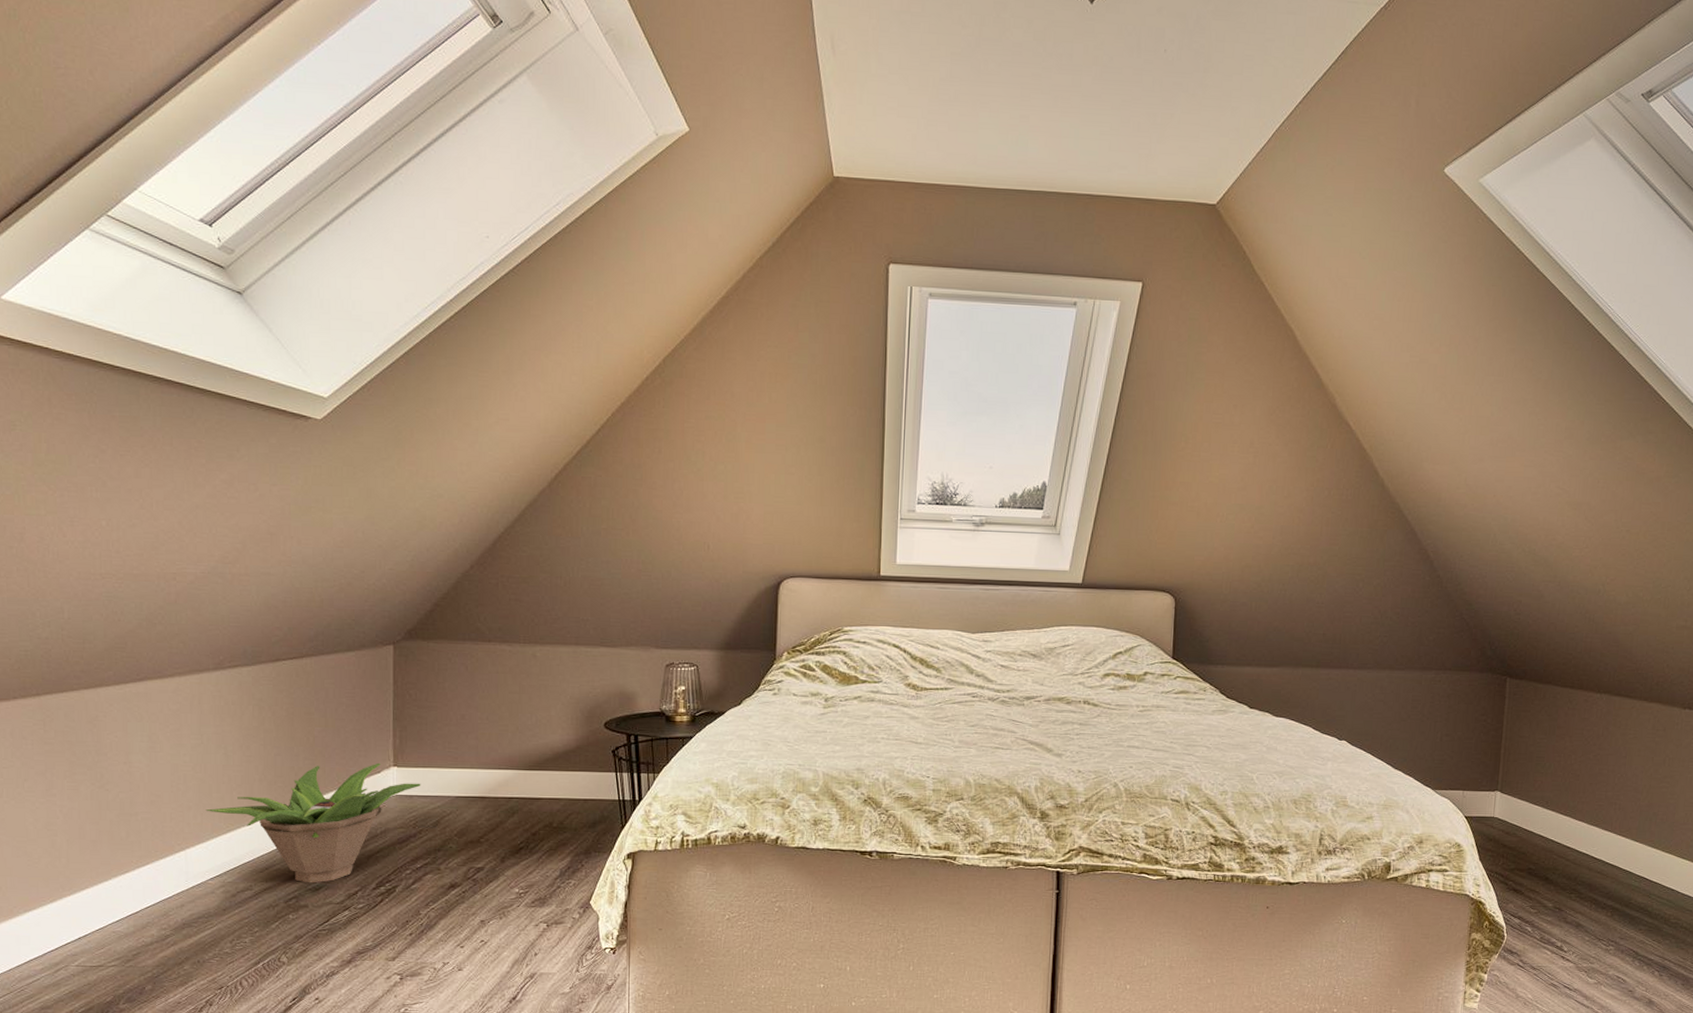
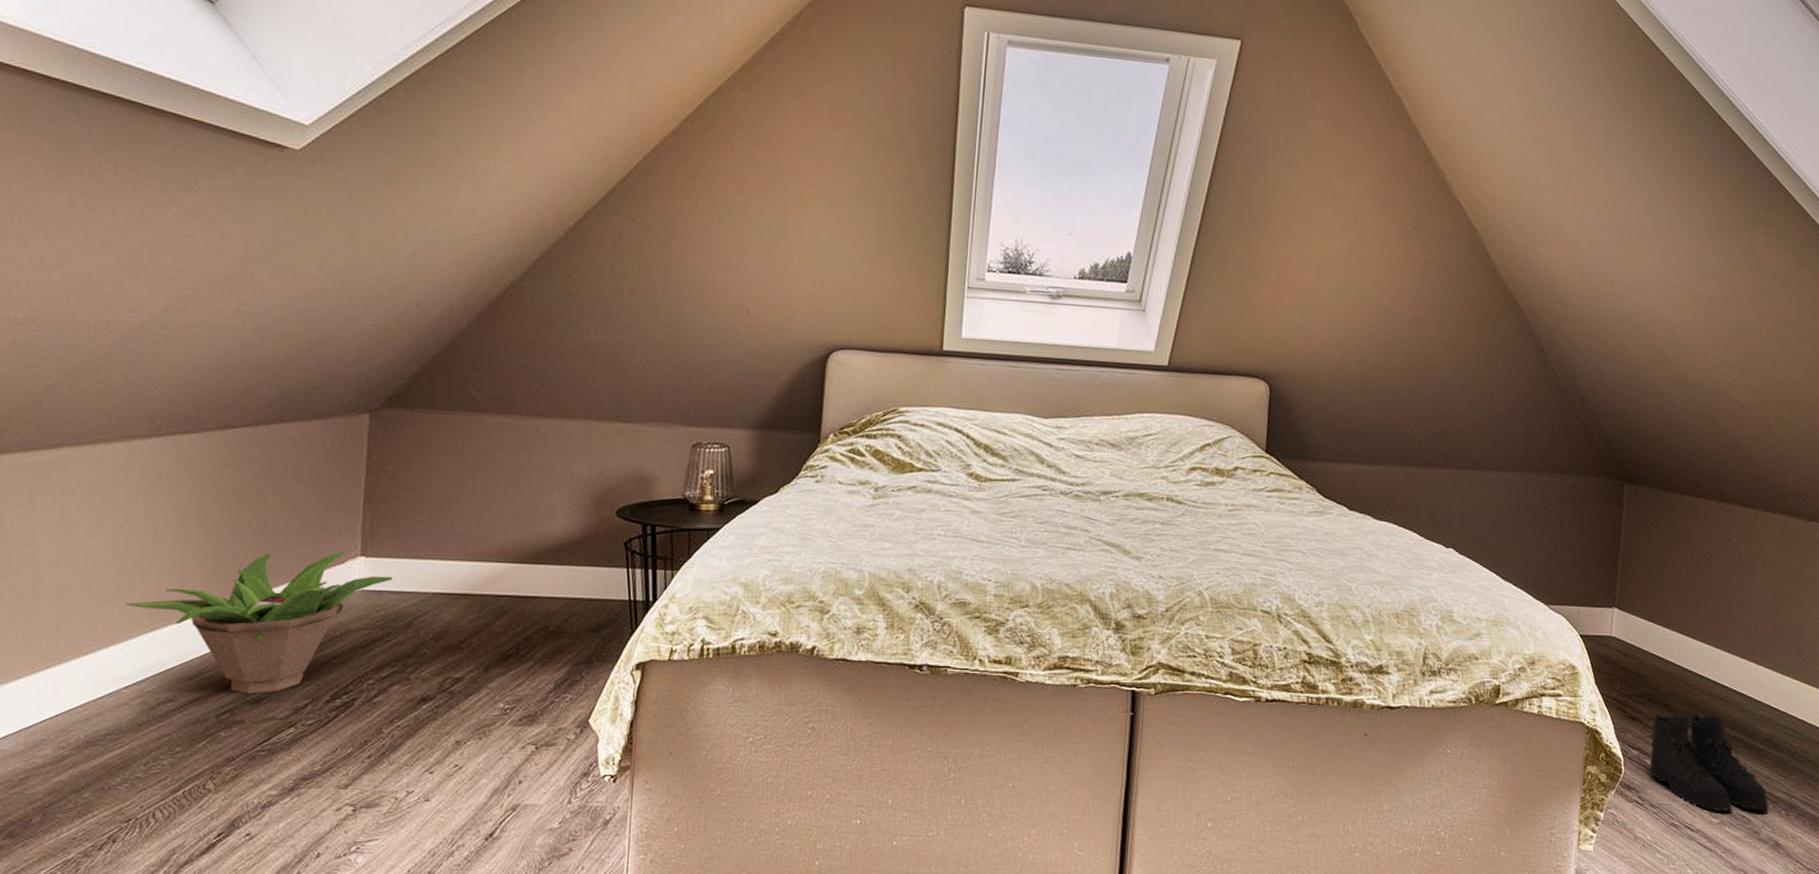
boots: none [1530,885,1643,973] -> present [1649,713,1769,812]

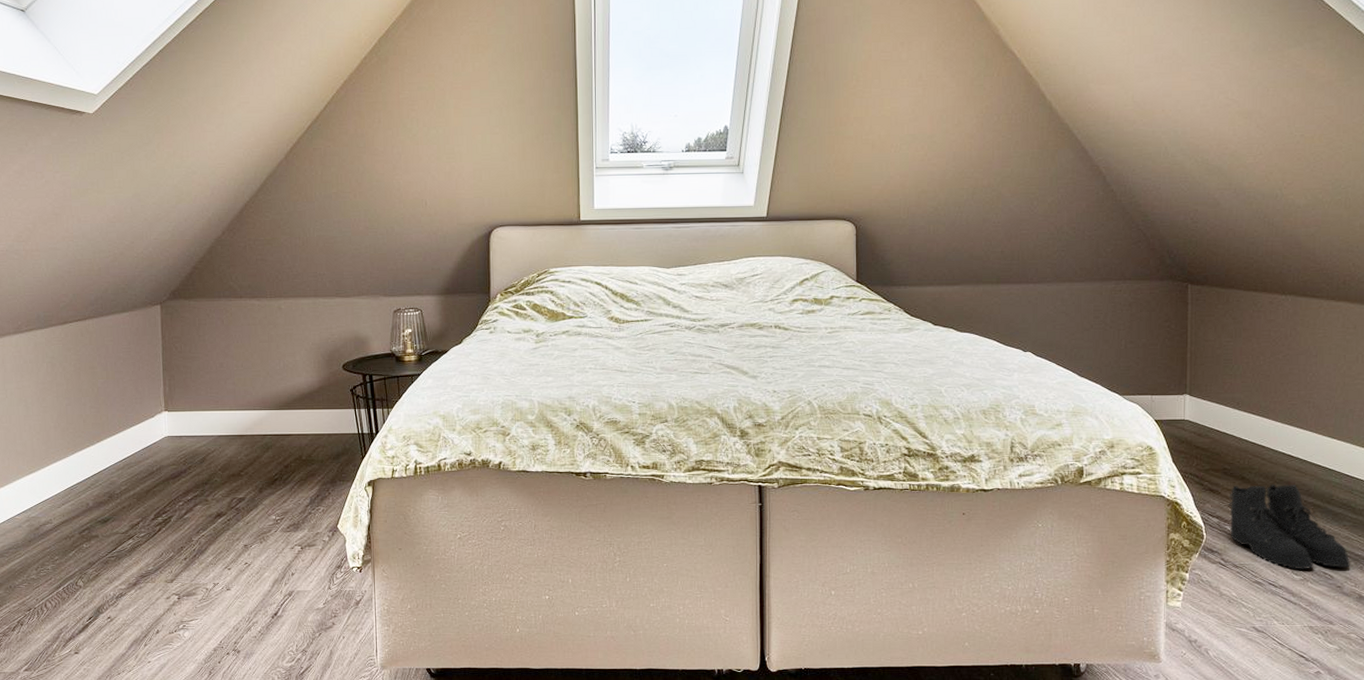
decorative plant: present [125,551,393,694] -> none [11,408,189,516]

